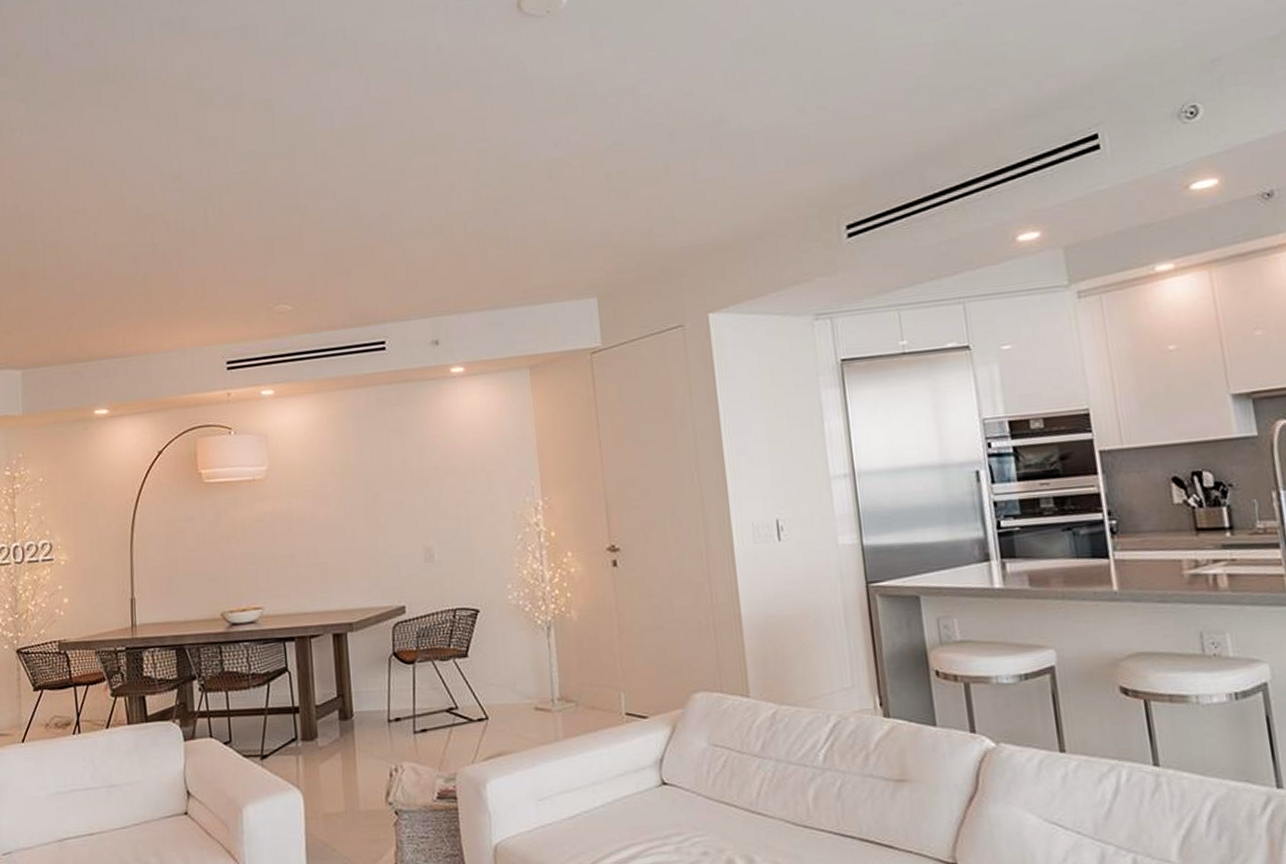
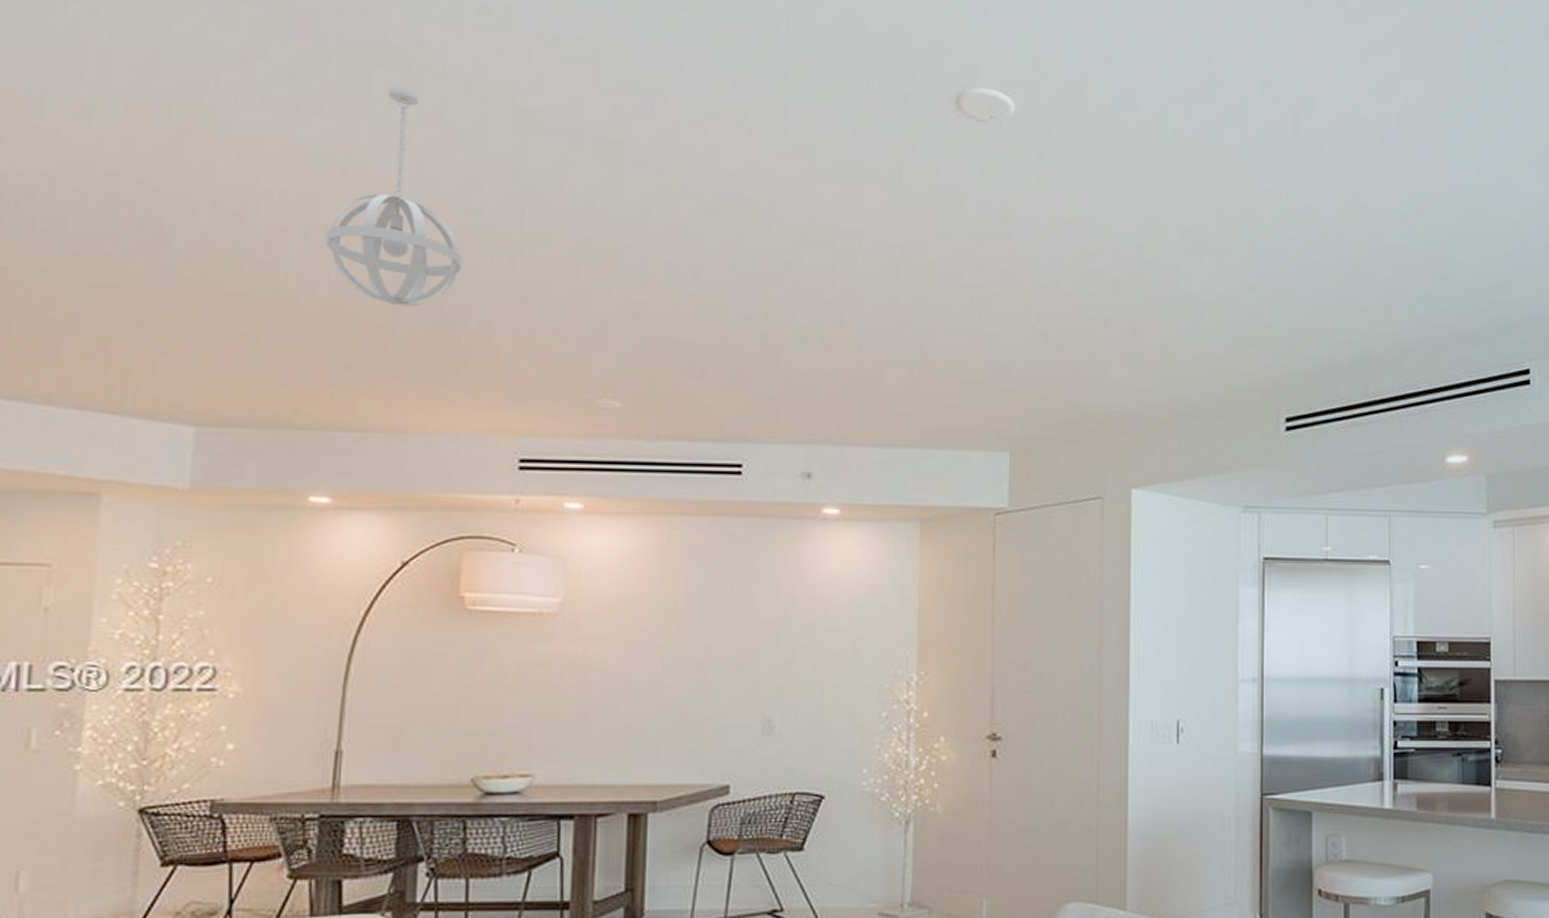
pendant light: none [85,95,173,259] -> present [325,86,462,307]

